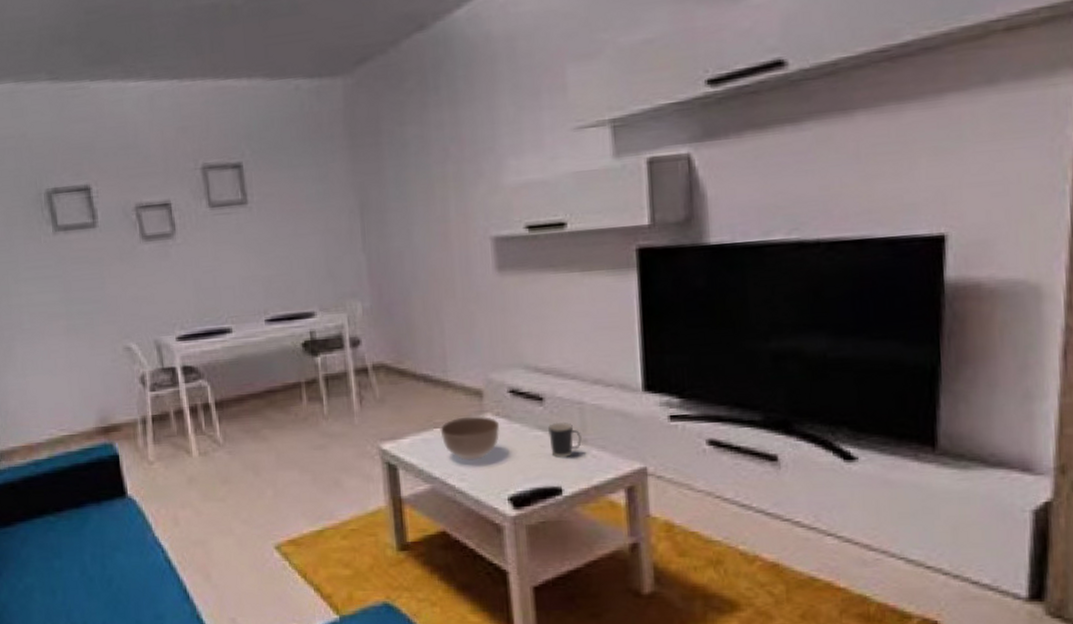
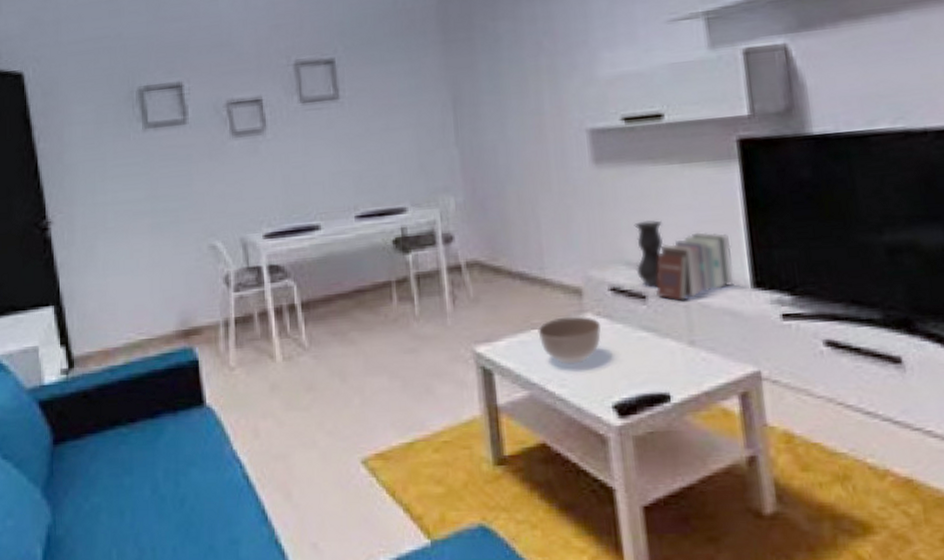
vase: none [534,326,562,390] -> present [634,220,664,288]
mug: present [548,421,582,458] -> none [653,321,689,361]
books: none [551,338,626,402] -> present [654,232,734,301]

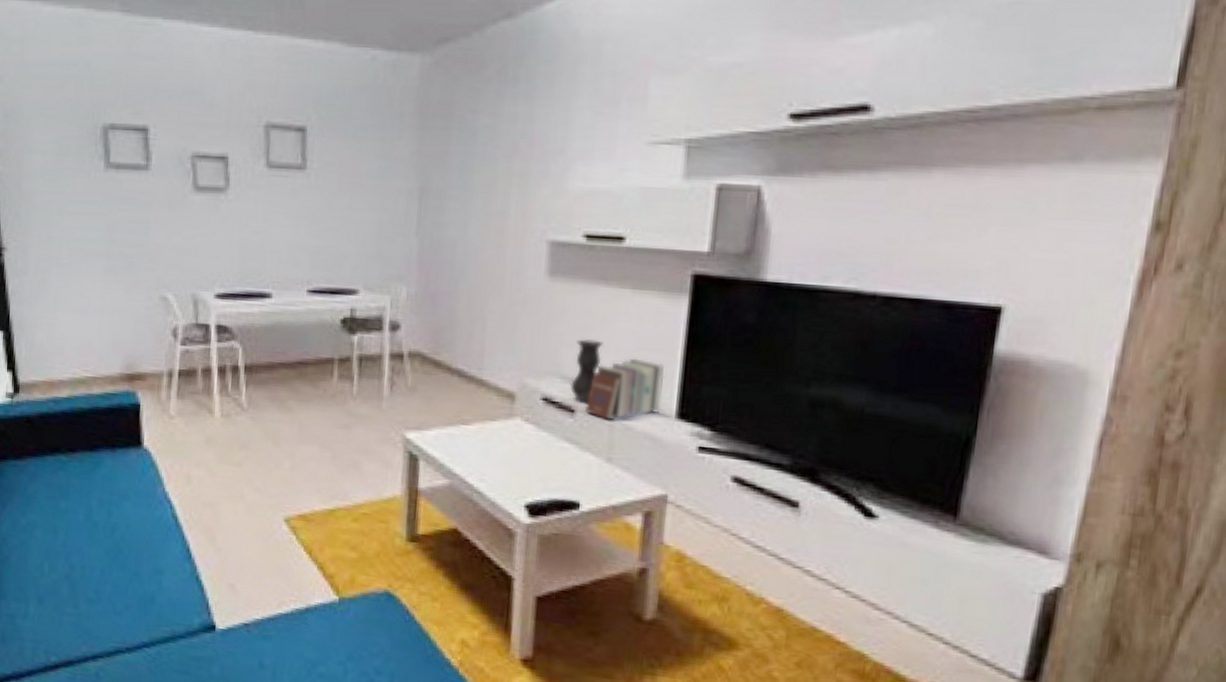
bowl: present [537,315,601,365] -> none [466,417,528,463]

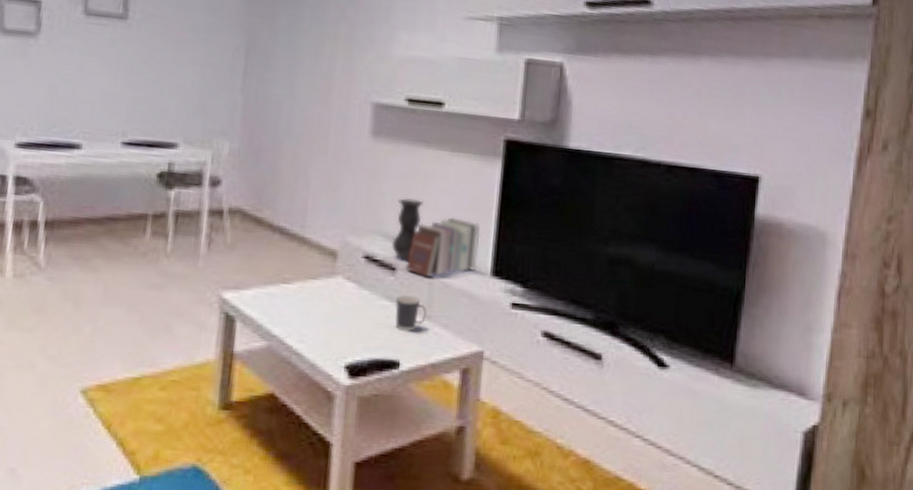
mug: none [574,436,608,473] -> present [395,294,427,331]

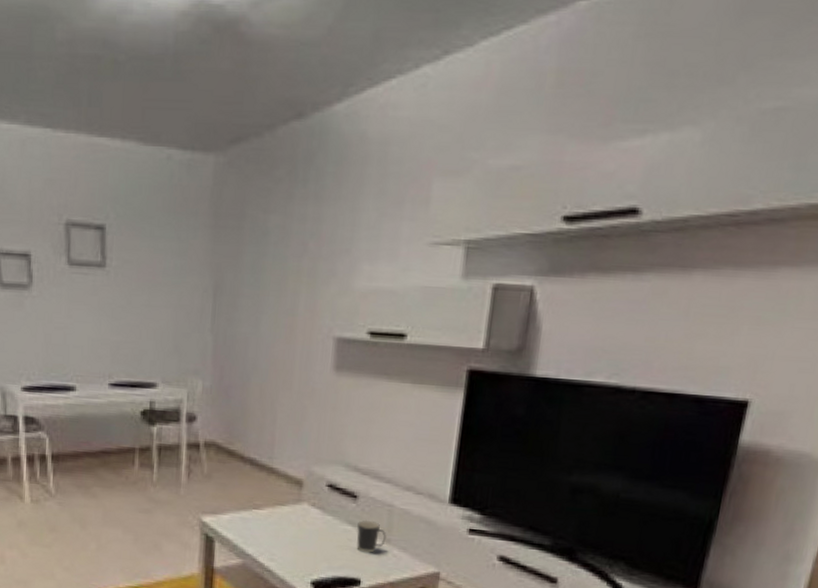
vase: present [390,198,424,262] -> none [352,430,384,490]
books: present [404,217,480,278] -> none [365,448,440,505]

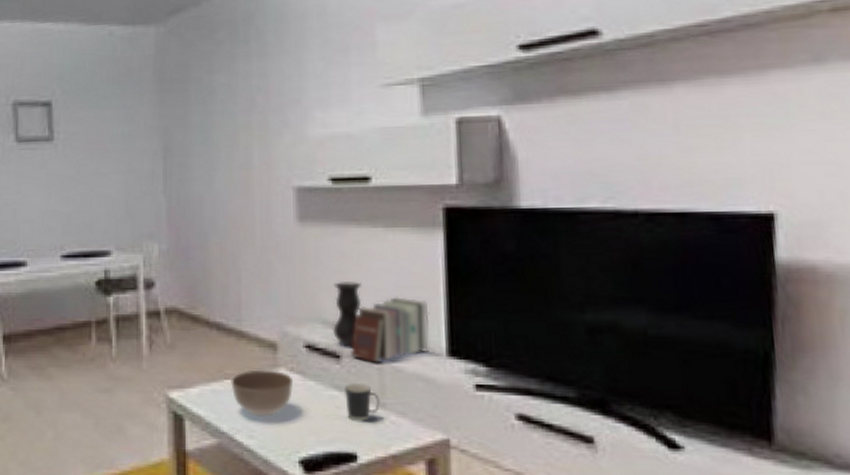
bowl: none [258,502,314,544] -> present [231,369,294,417]
vase: none [352,430,384,490] -> present [332,282,362,348]
books: none [365,448,440,505] -> present [349,297,429,363]

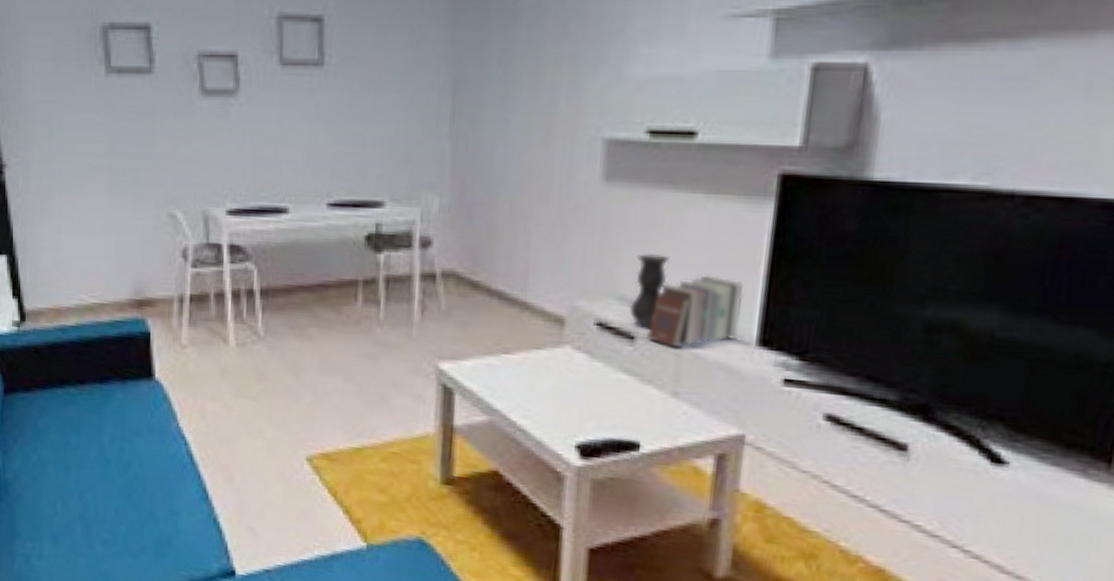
bowl: present [231,369,294,417] -> none [508,345,579,397]
mug: present [345,382,380,421] -> none [634,367,674,409]

